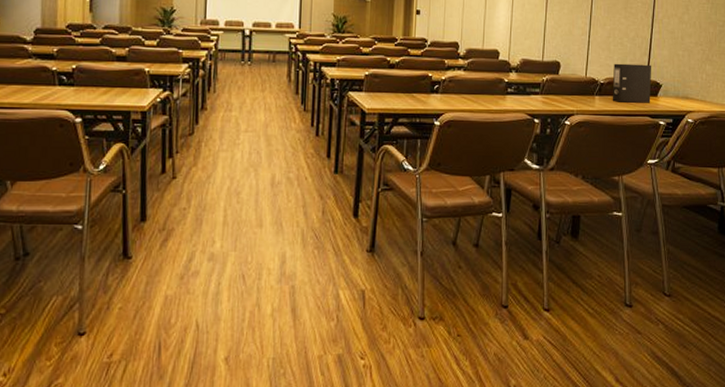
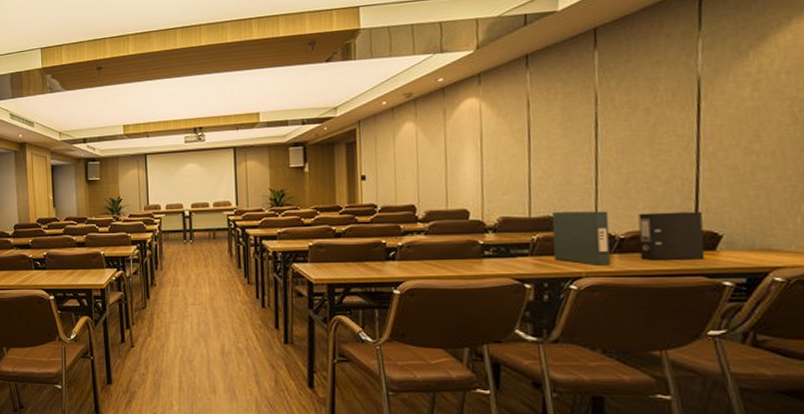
binder: none [557,58,595,105] -> present [551,211,611,265]

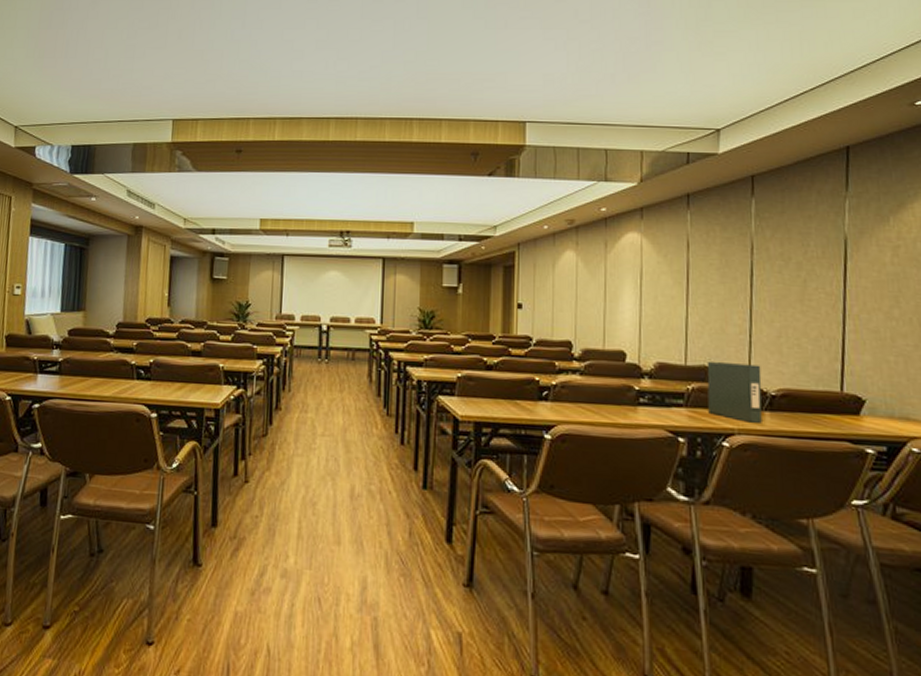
binder: present [638,211,705,262] -> none [789,370,850,424]

